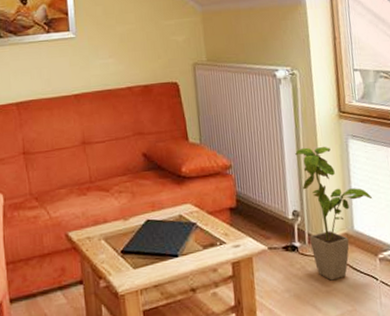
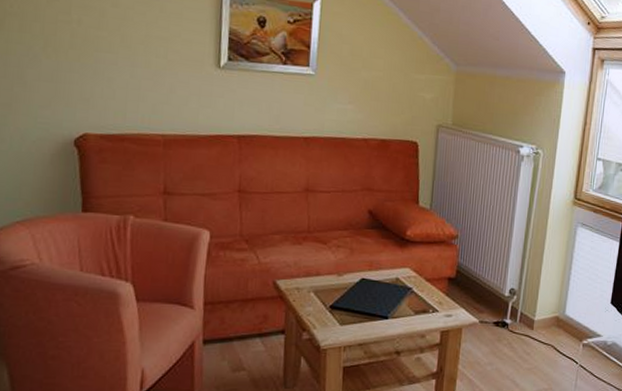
house plant: present [295,146,373,281] -> none [521,228,589,359]

